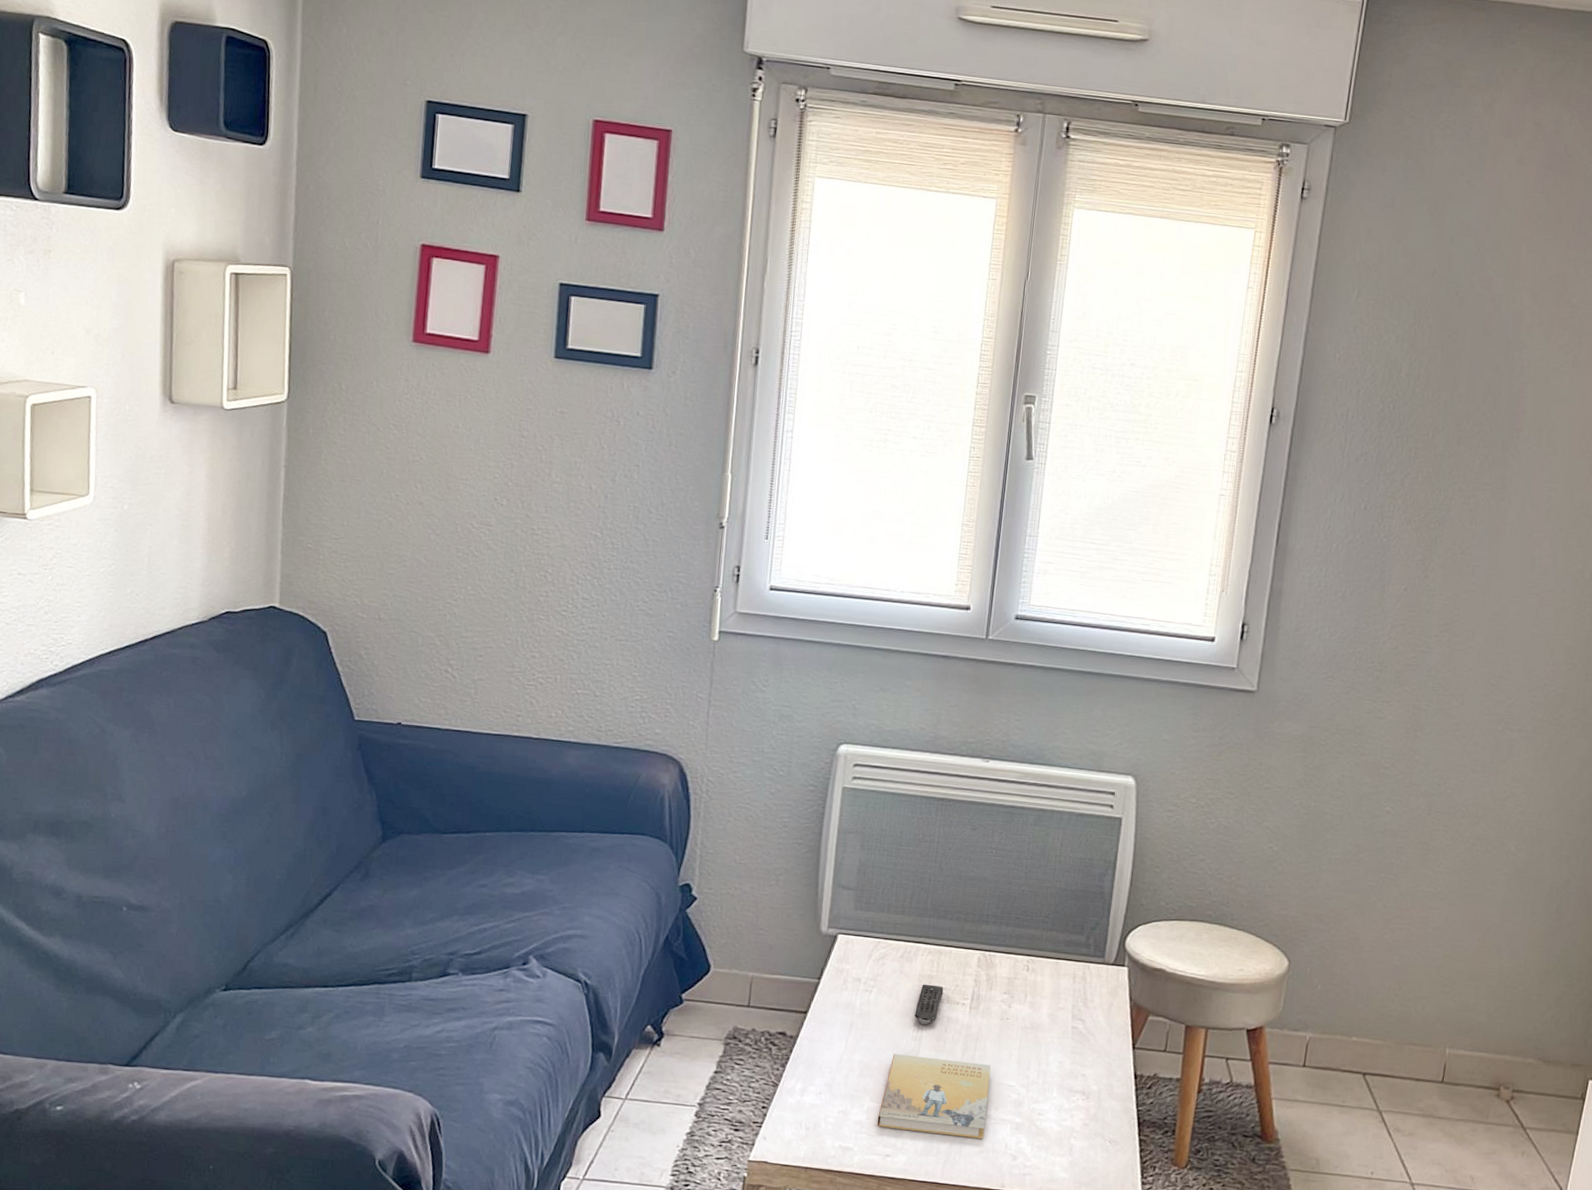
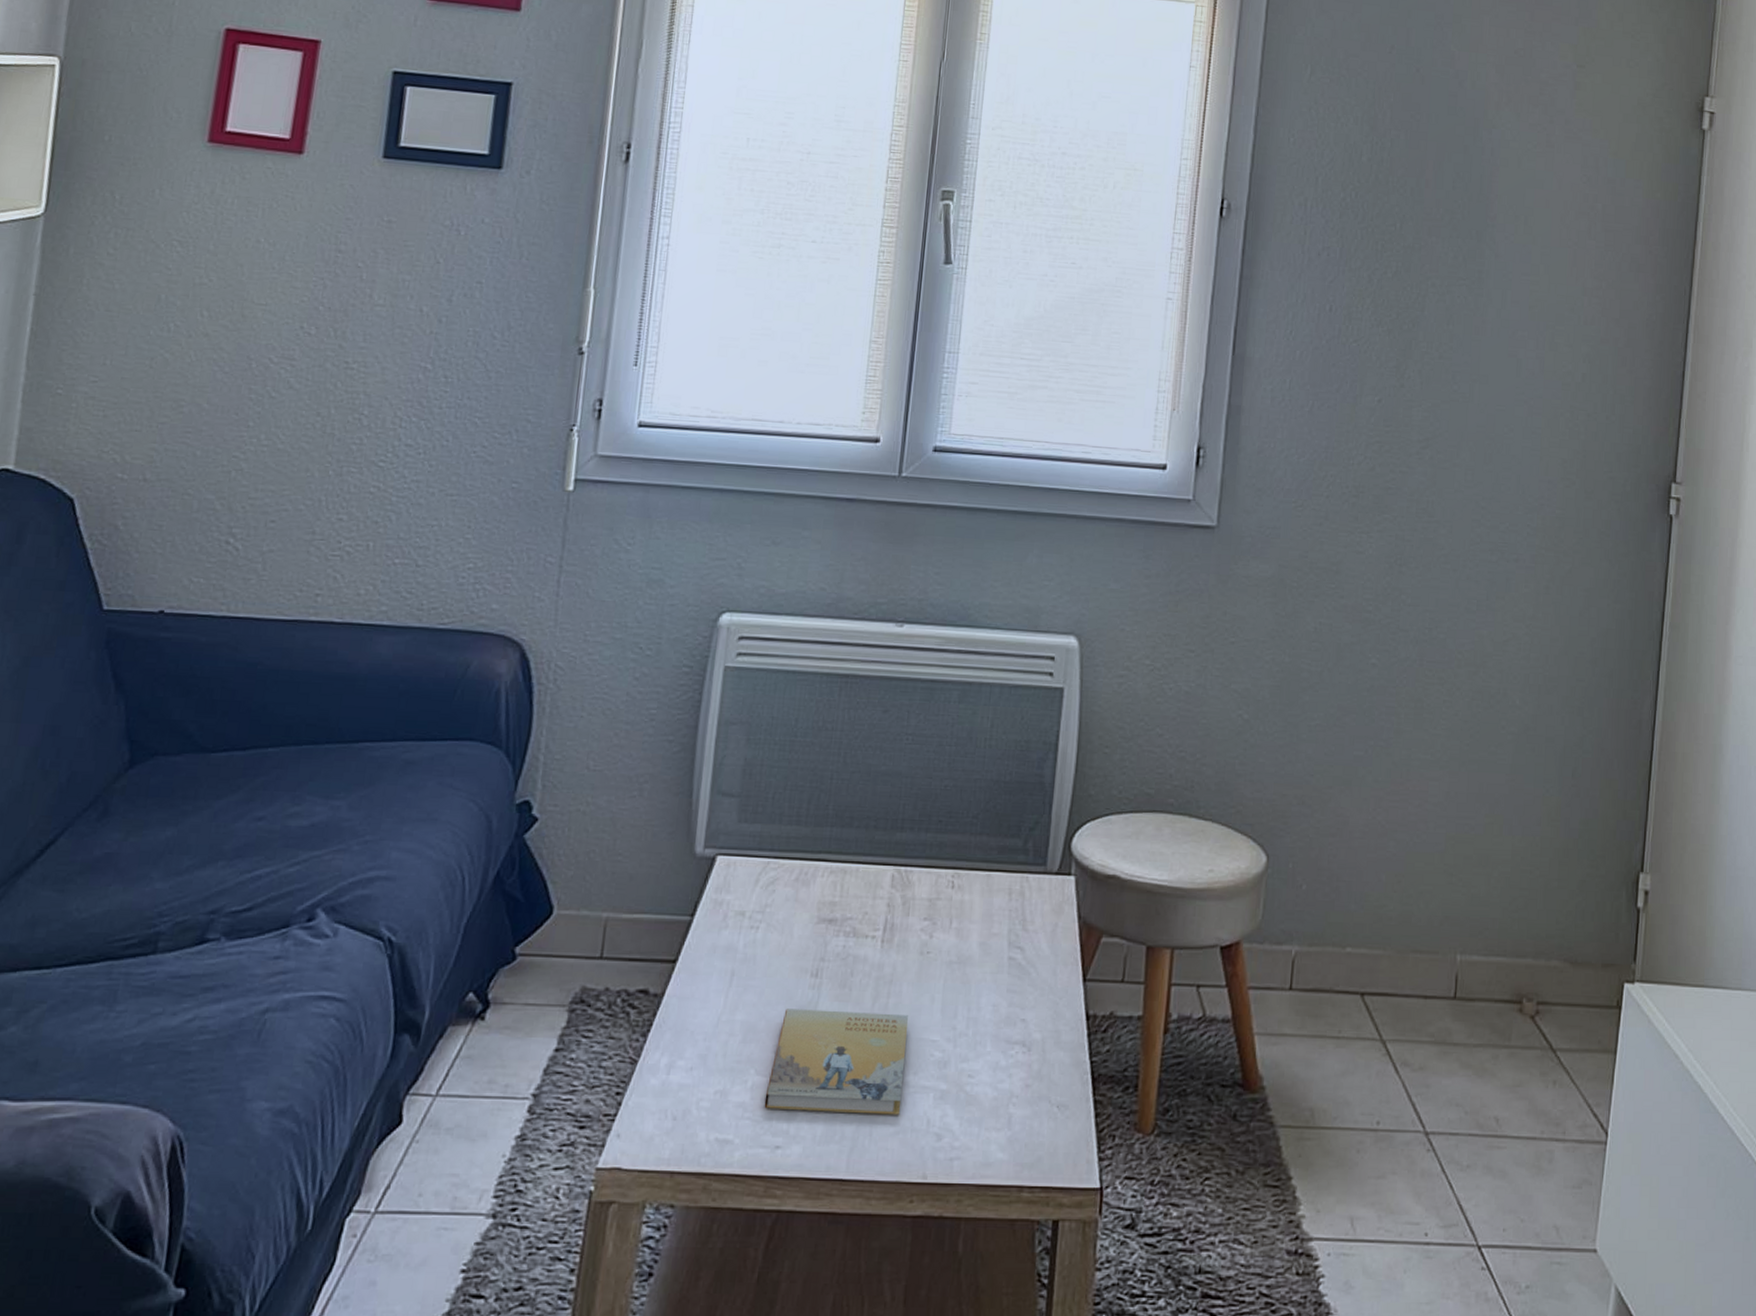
remote control: present [914,984,944,1026] -> none [812,913,849,968]

